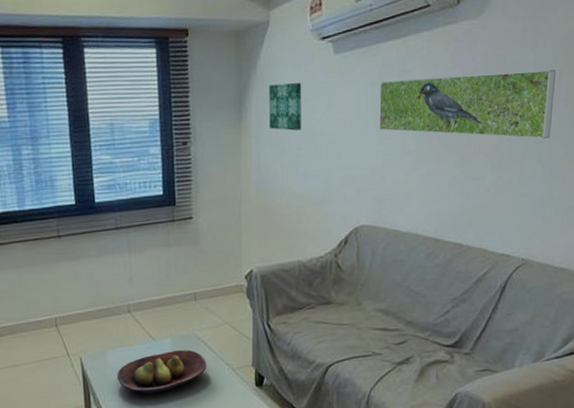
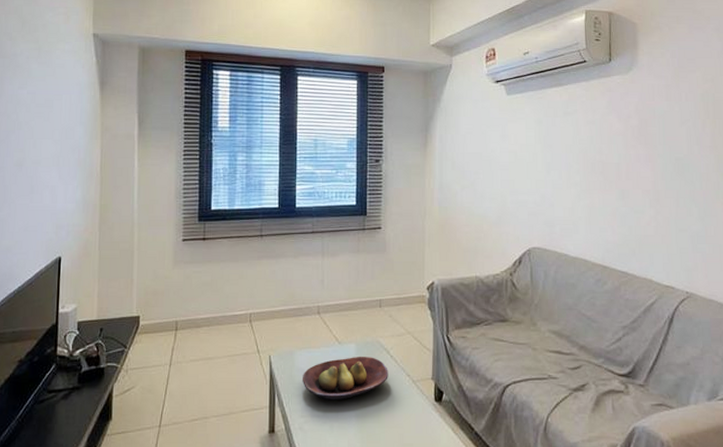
wall art: present [269,83,302,131] -> none [451,117,479,157]
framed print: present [379,69,557,140] -> none [546,120,701,181]

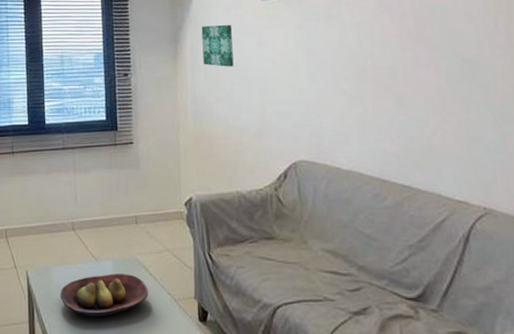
wall art: none [451,117,479,157] -> present [201,25,234,67]

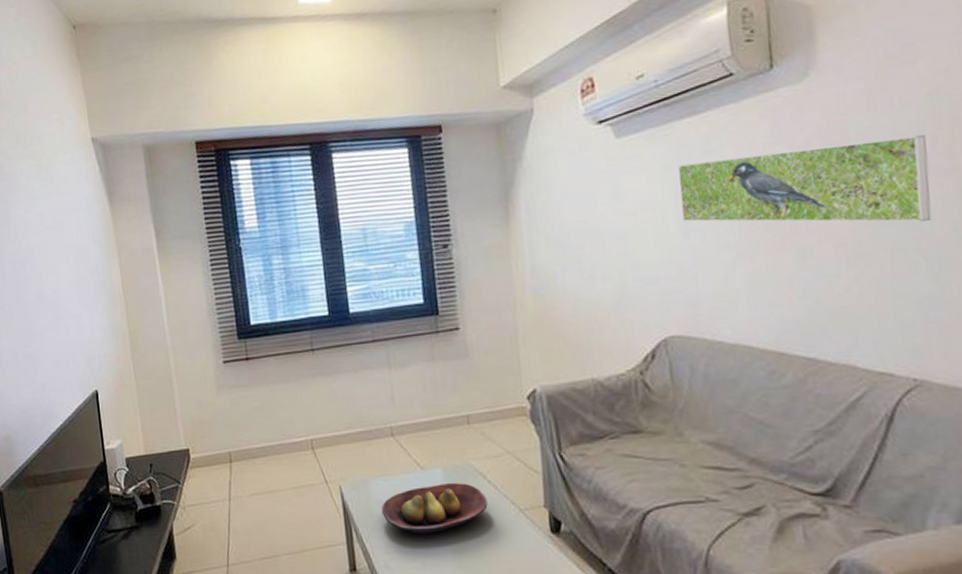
wall art: present [201,25,234,67] -> none [538,173,583,227]
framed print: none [307,16,496,84] -> present [677,134,932,223]

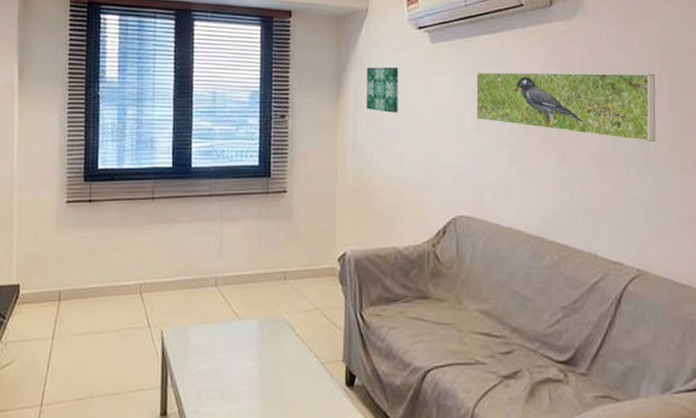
fruit bowl: present [382,483,488,535] -> none [198,334,294,382]
wall art: none [538,173,583,227] -> present [366,67,399,113]

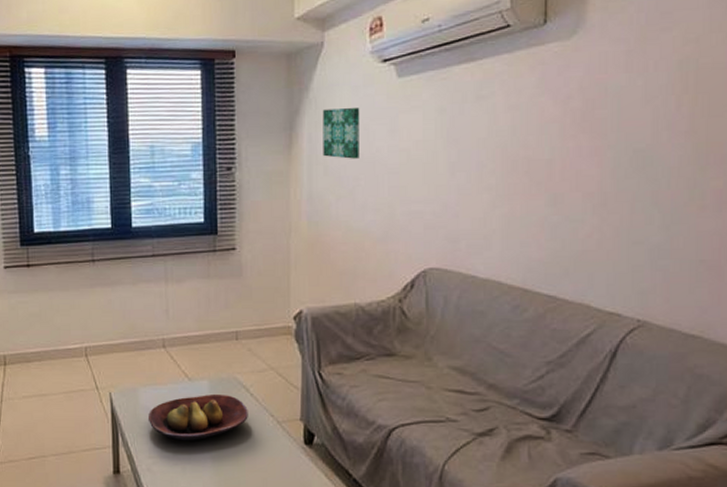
fruit bowl: none [198,334,294,382] -> present [148,395,248,441]
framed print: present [476,71,656,143] -> none [451,97,674,179]

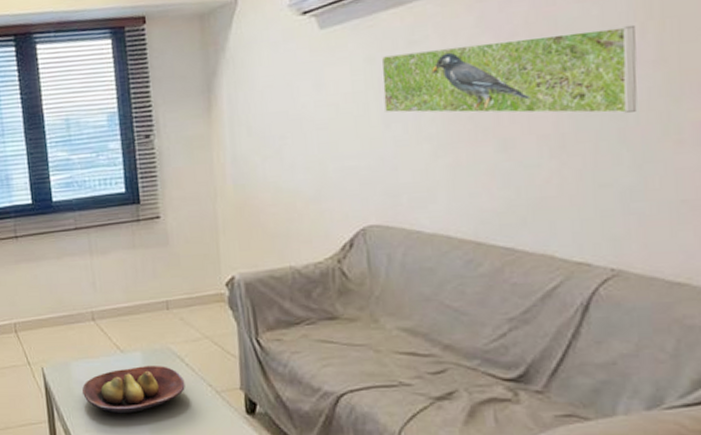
wall art: present [322,108,360,159] -> none [241,64,284,118]
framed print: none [451,97,674,179] -> present [381,24,638,114]

